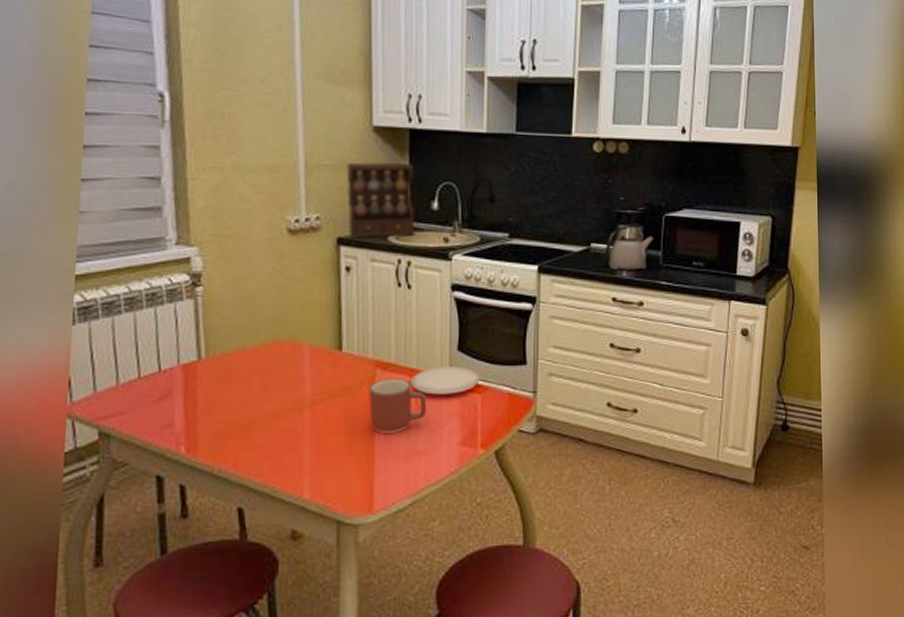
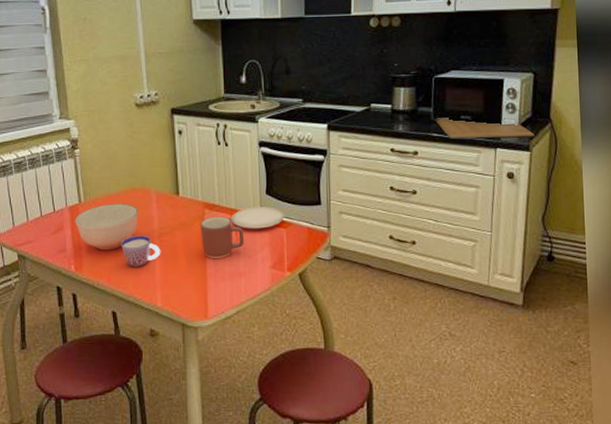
bowl: none [190,361,284,425] -> present [75,204,139,251]
cup: none [256,403,313,447] -> present [121,235,161,267]
spice rack: present [346,161,415,239] -> none [175,46,229,109]
kettle: present [603,223,654,270] -> none [382,85,426,125]
chopping board: none [663,263,771,289] -> present [434,117,534,139]

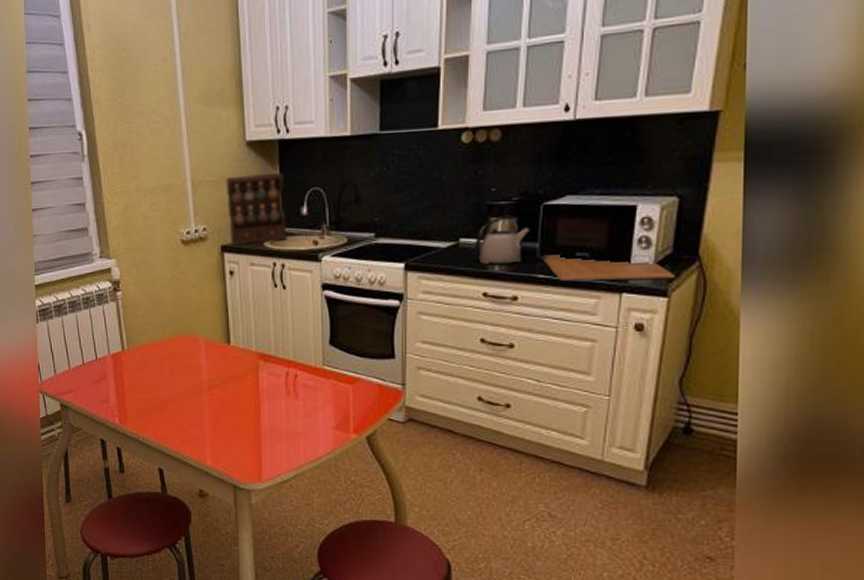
bowl: present [75,204,139,251] -> none [118,352,186,403]
cup: present [121,235,161,267] -> none [167,387,211,422]
spice rack: none [175,46,229,109] -> present [225,172,288,246]
mug: present [200,216,245,259] -> none [254,369,304,417]
plate: present [231,207,284,229] -> none [288,359,351,384]
kettle: none [382,85,426,125] -> present [473,215,531,264]

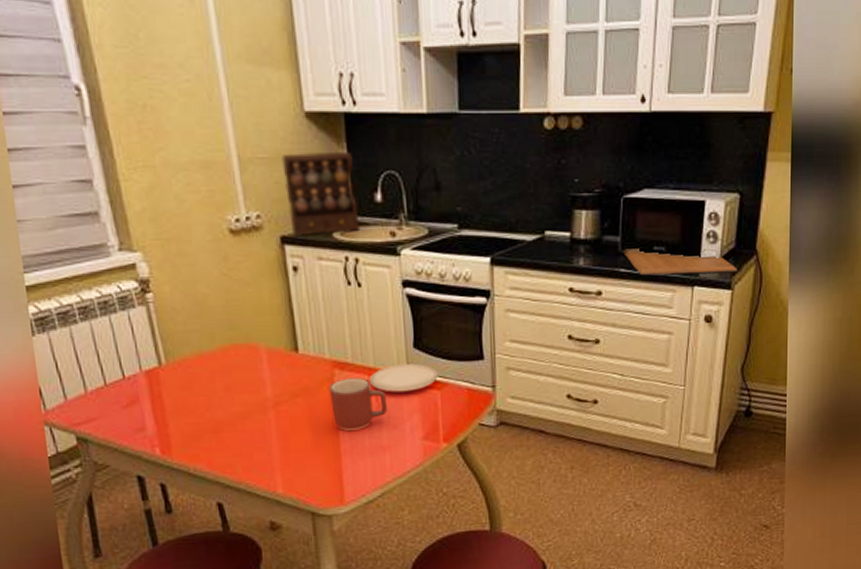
mug: none [254,369,304,417] -> present [329,377,388,432]
plate: none [288,359,351,384] -> present [369,363,438,393]
kettle: present [473,215,531,264] -> none [559,207,612,258]

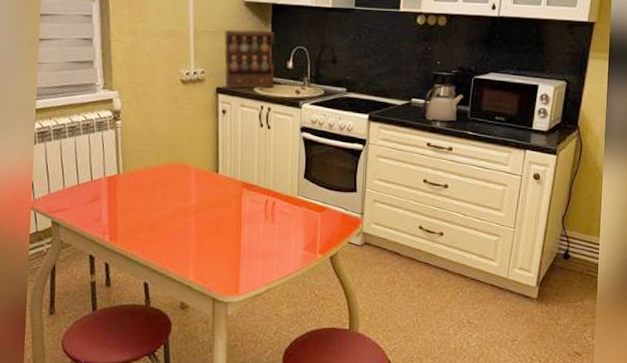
mug: present [329,377,388,432] -> none [237,196,280,238]
plate: present [369,363,438,393] -> none [268,190,320,212]
kettle: none [559,207,612,258] -> present [421,83,464,122]
chopping board: present [622,248,737,276] -> none [470,117,562,141]

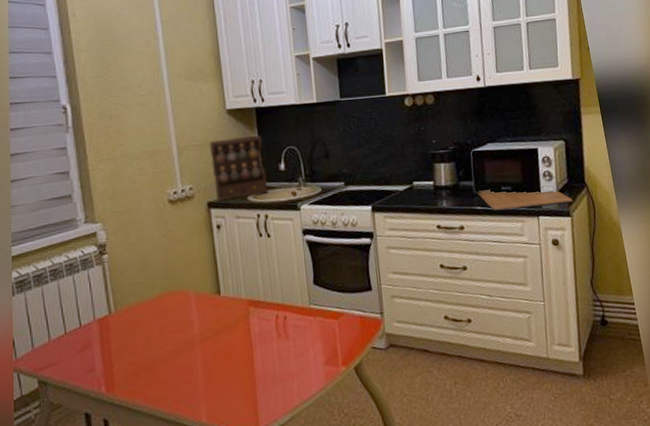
kettle: present [421,83,464,122] -> none [425,161,466,202]
chopping board: none [470,117,562,141] -> present [476,189,573,211]

